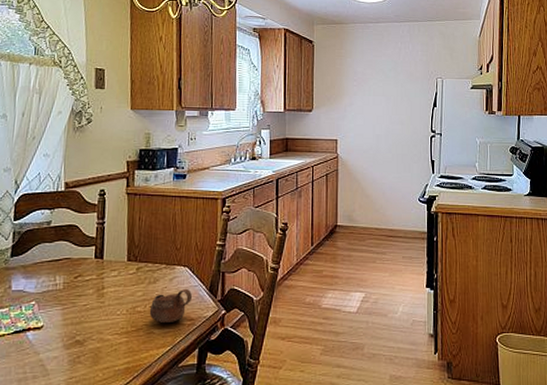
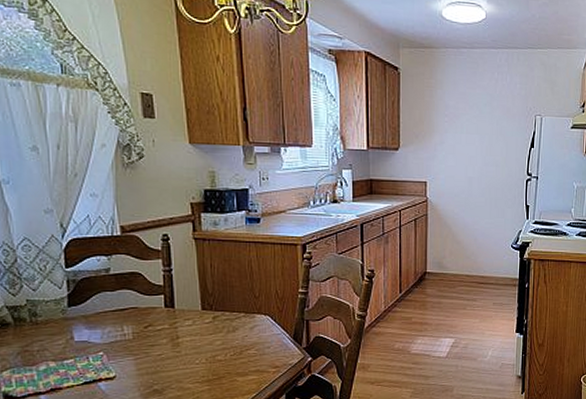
cup: present [149,288,192,324] -> none [230,336,275,372]

